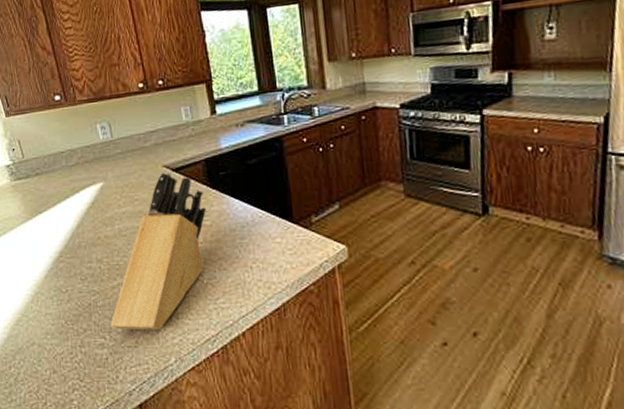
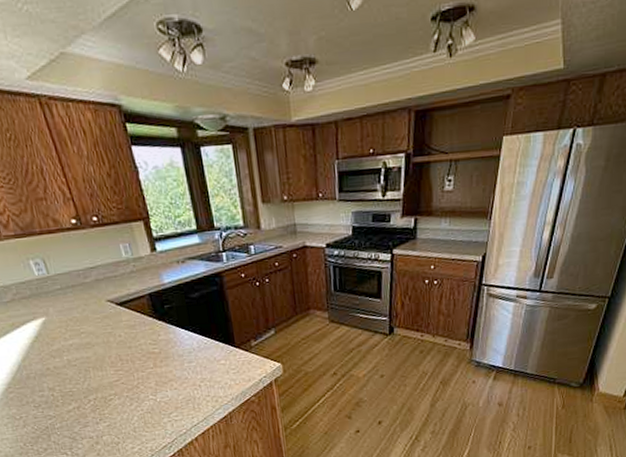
knife block: present [110,172,206,330] -> none [70,306,155,446]

